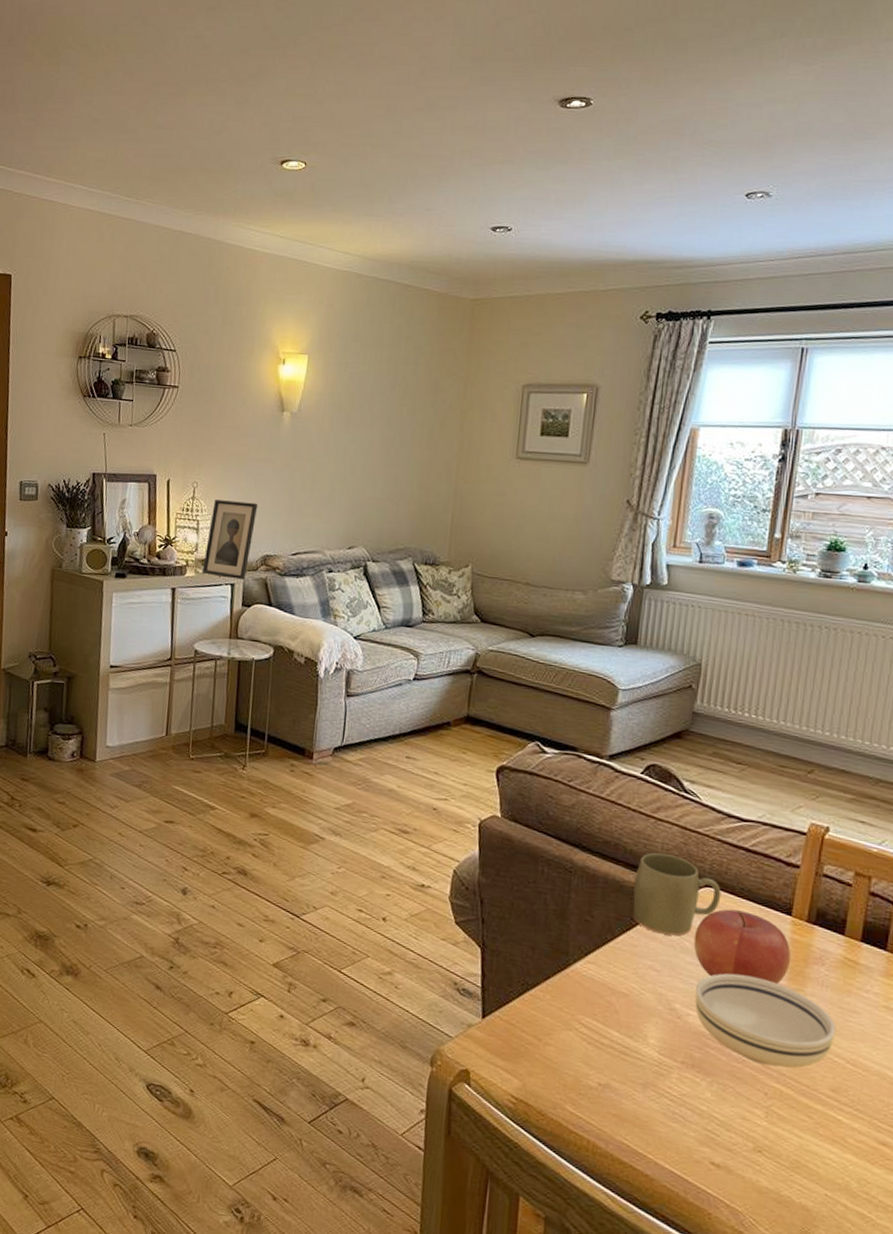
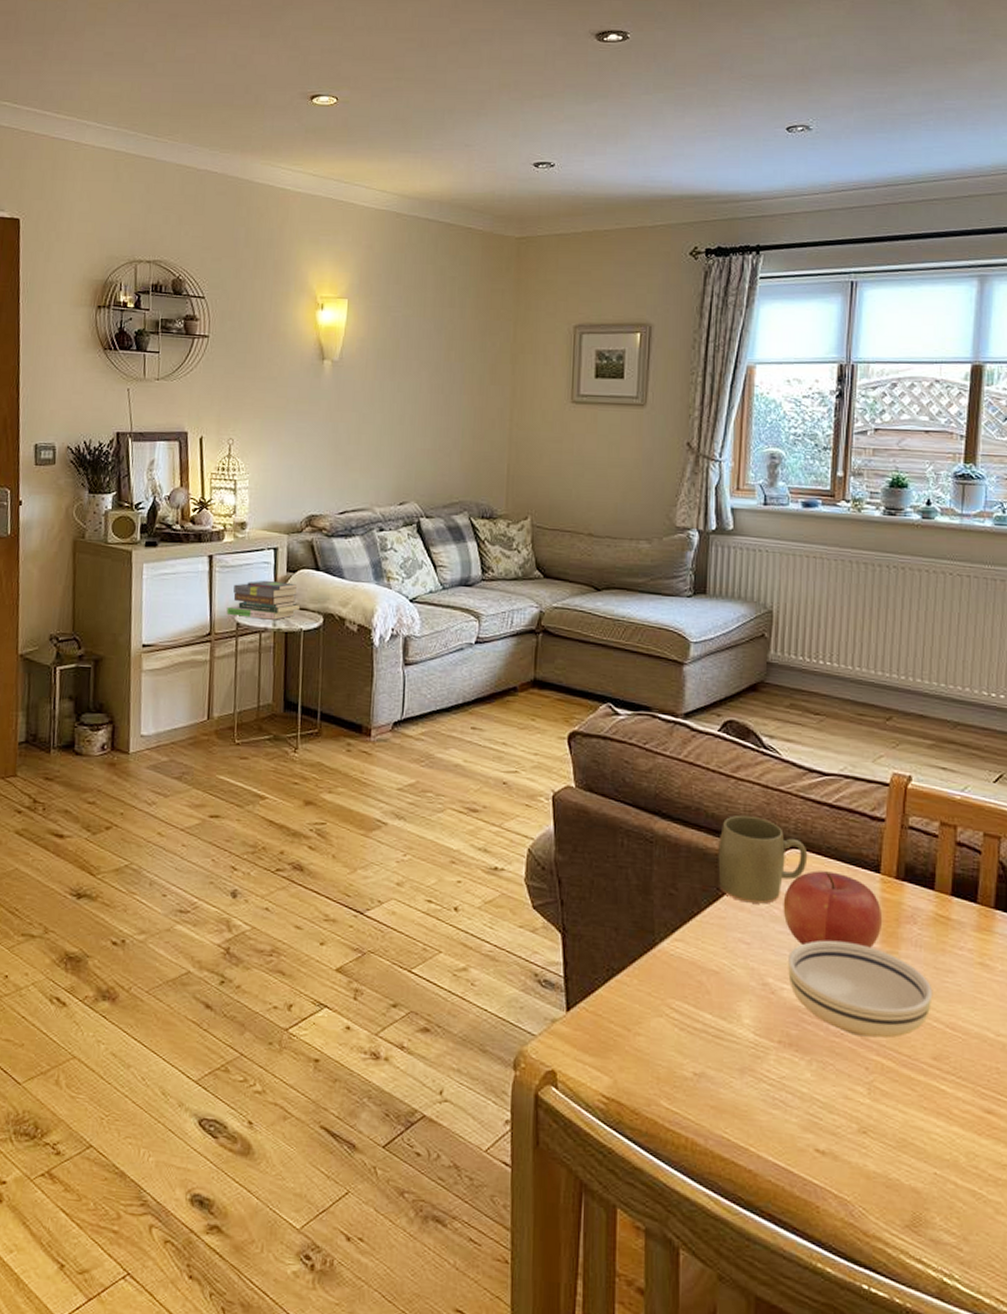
books: none [186,612,252,650] -> present [226,580,300,620]
picture frame: present [202,500,258,580] -> none [242,457,301,543]

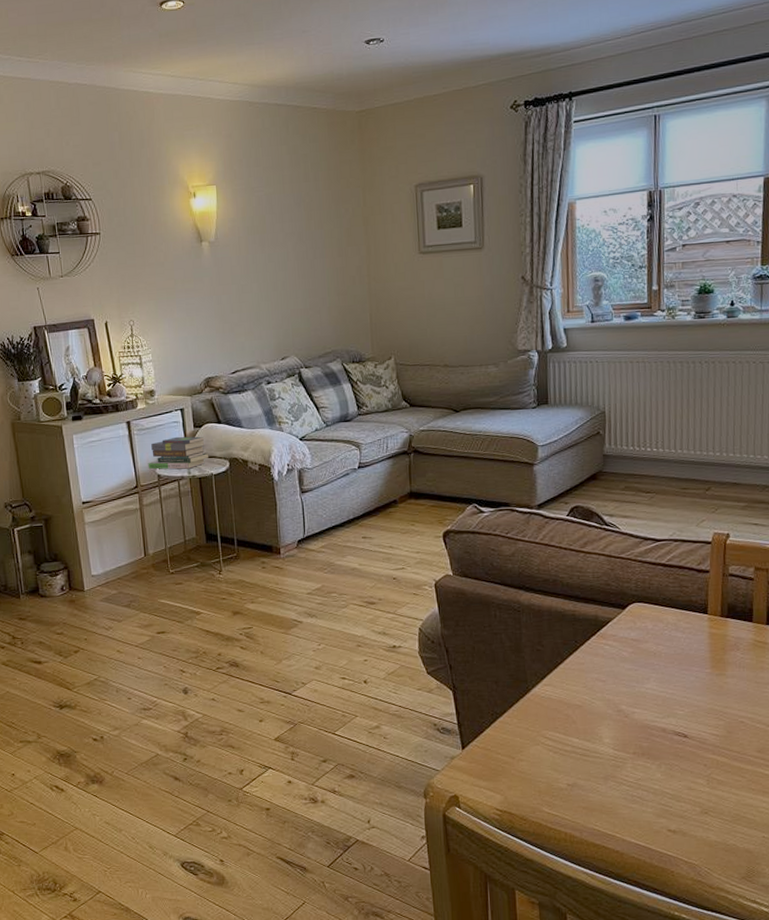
mug: present [718,815,808,904] -> none [574,580,648,650]
fruit: present [783,871,883,948] -> none [629,617,712,677]
bowl: present [788,940,933,1038] -> none [637,670,755,742]

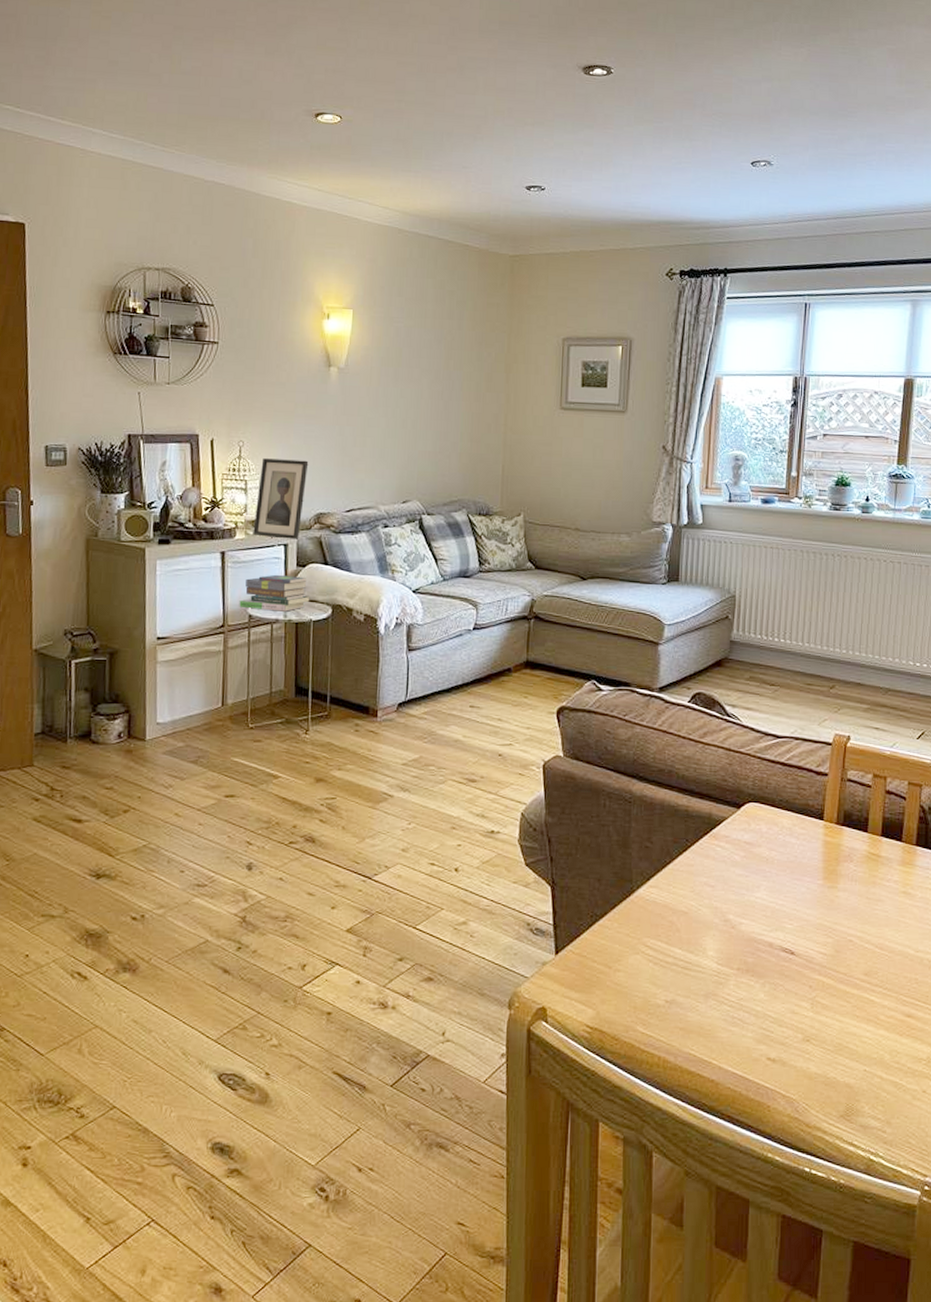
picture frame: none [151,331,193,405] -> present [253,458,309,540]

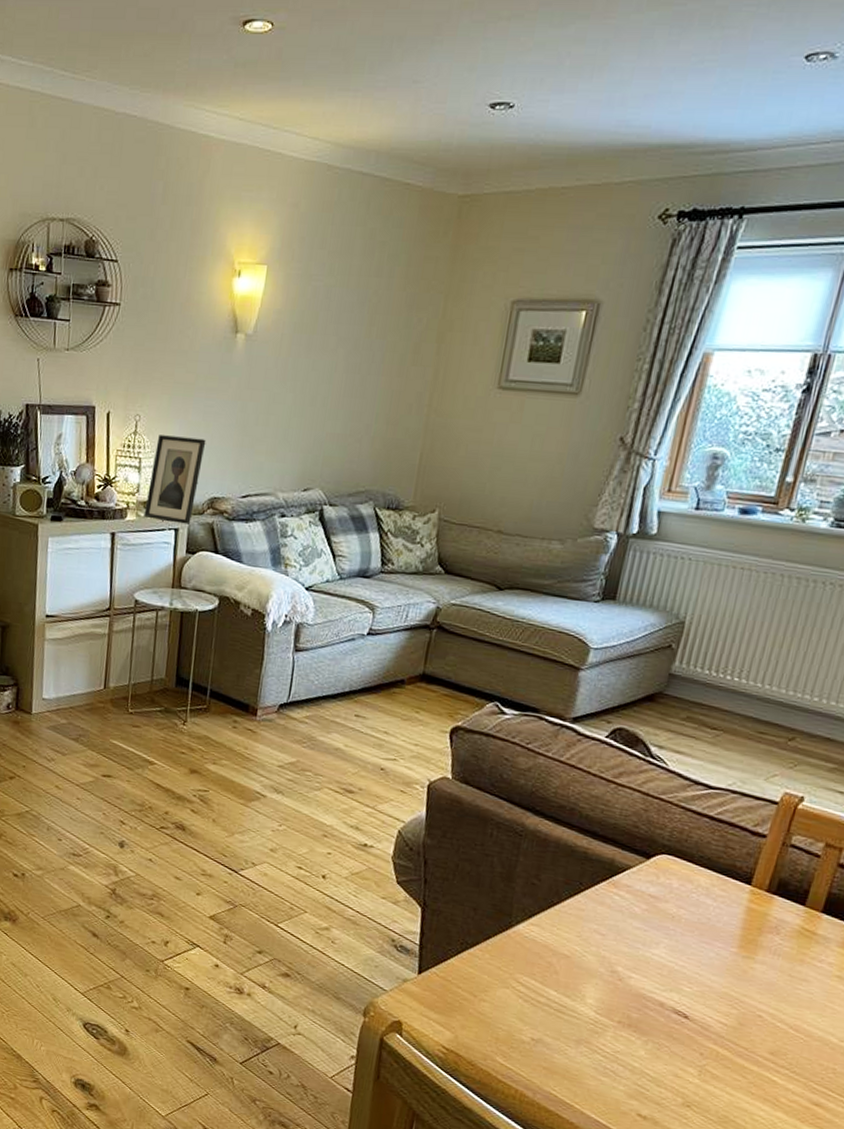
books: present [239,574,309,612] -> none [126,559,197,600]

